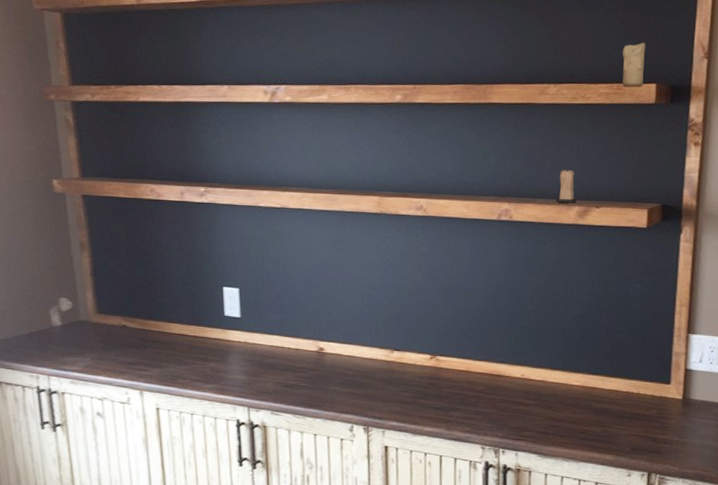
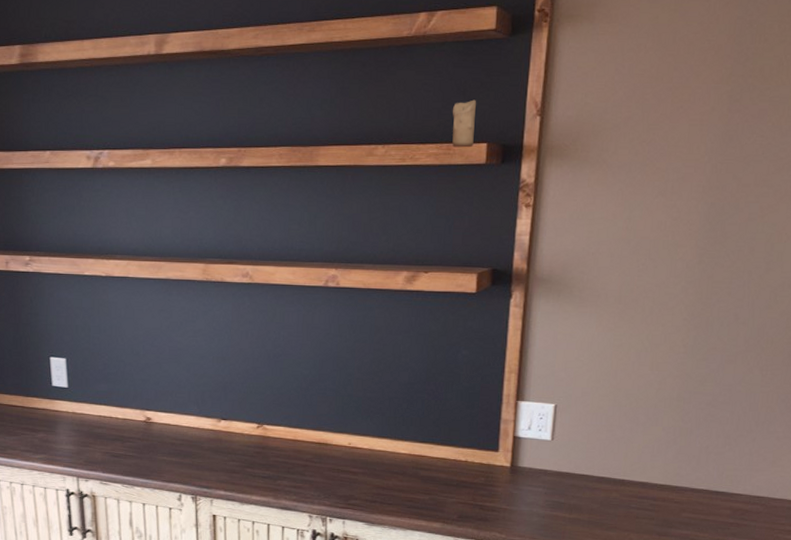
candle: present [556,168,577,203] -> none [383,232,405,268]

